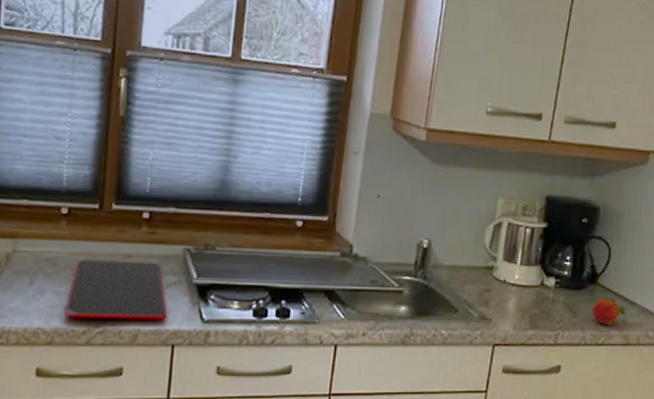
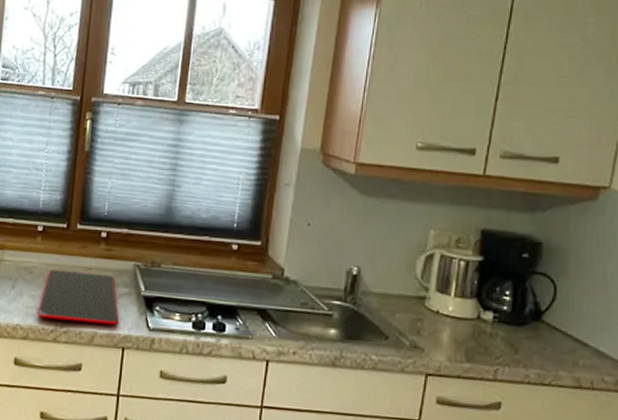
fruit: present [591,297,625,326] -> none [535,335,575,366]

